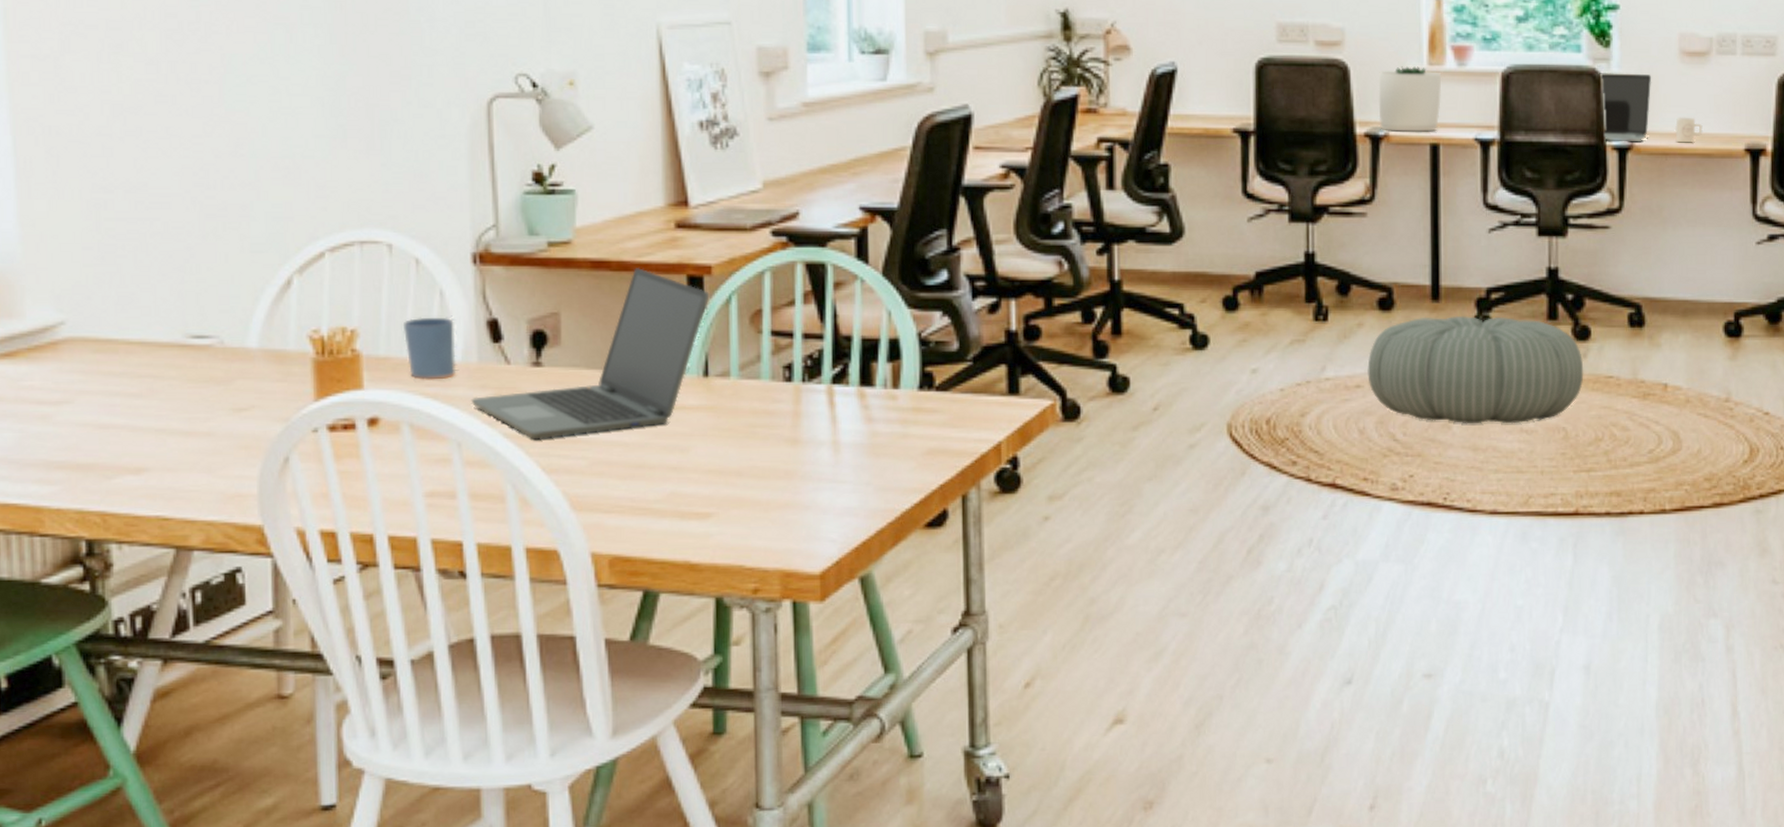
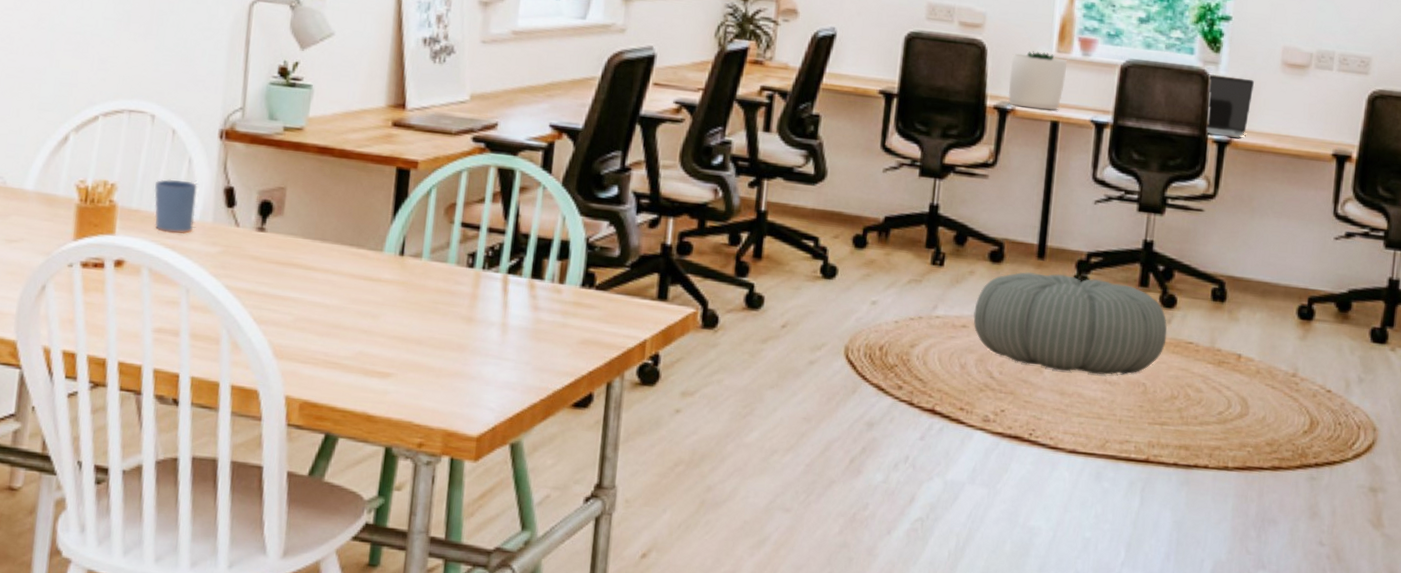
laptop: present [471,268,710,439] -> none [202,156,414,294]
mug: present [1674,117,1703,143] -> none [1270,120,1296,144]

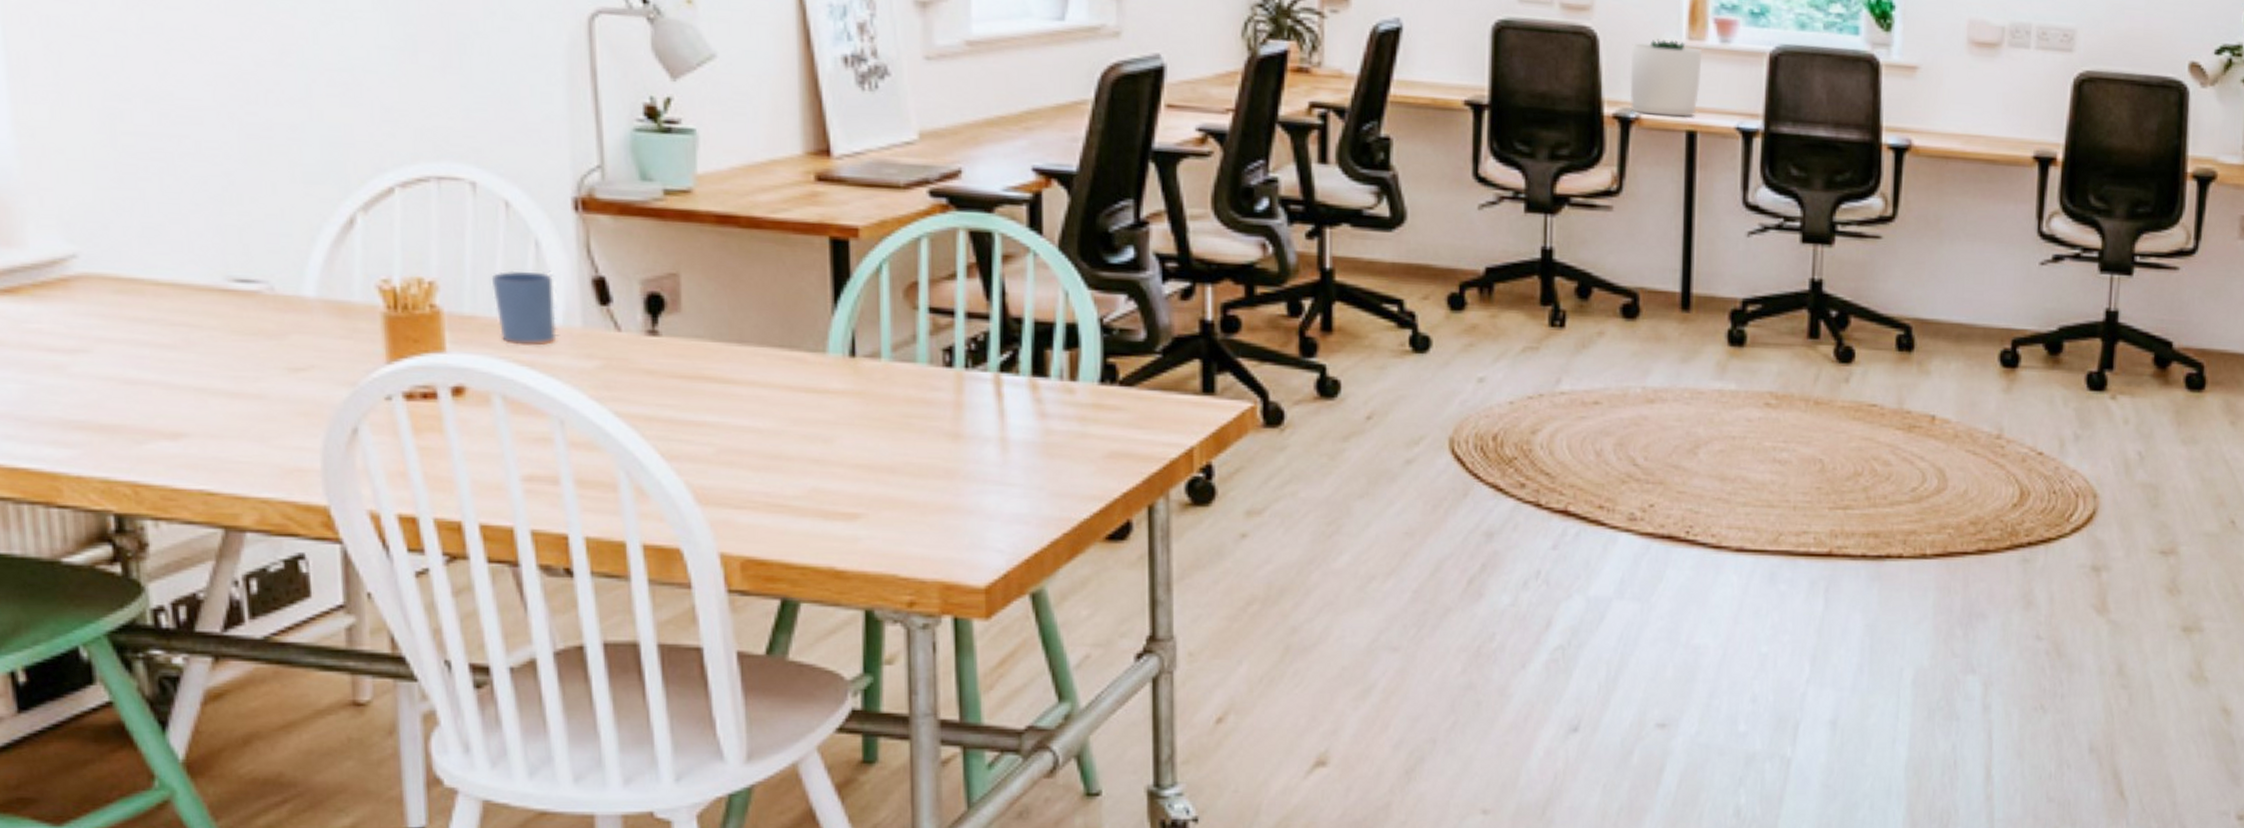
pouf: present [973,271,1168,375] -> none [1607,328,1846,453]
laptop: present [1205,74,1254,139] -> none [1878,60,1935,143]

